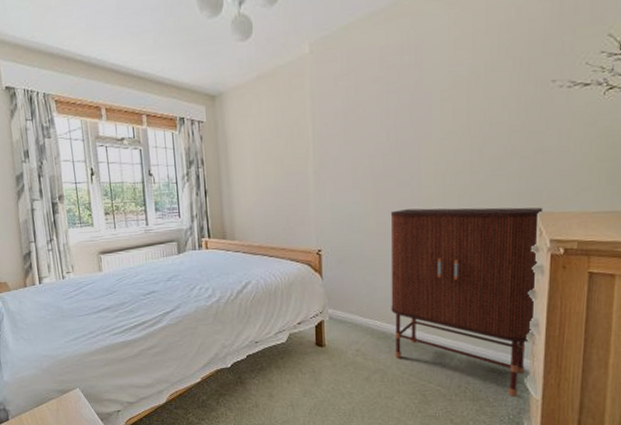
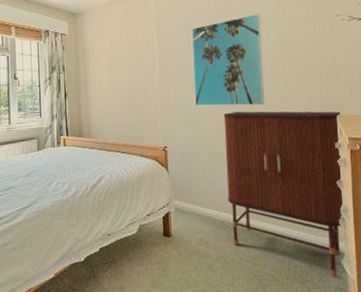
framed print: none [354,83,445,204] -> present [192,13,264,107]

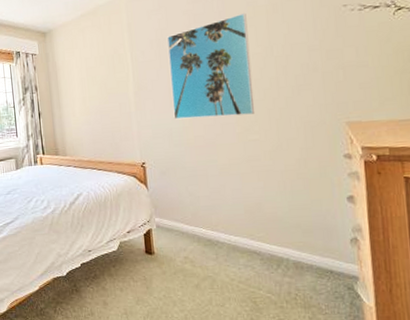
bar cabinet: present [223,111,342,278] -> none [206,117,355,304]

